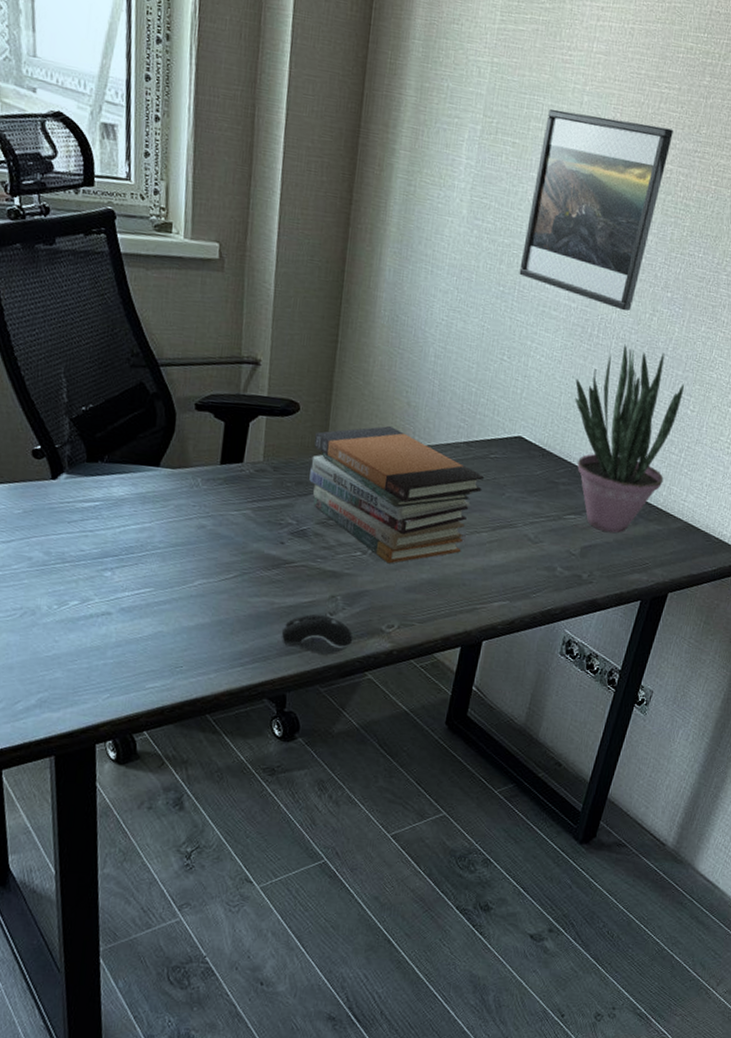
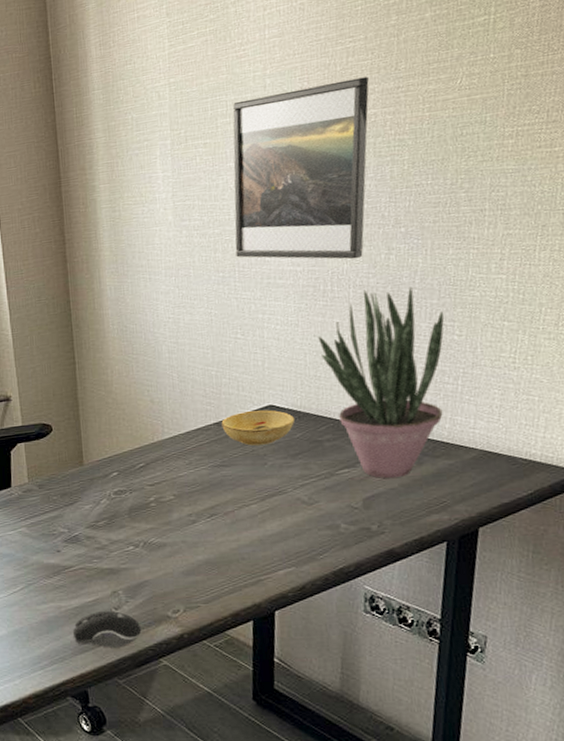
book stack: present [309,425,485,564] -> none [71,425,242,552]
bowl: none [471,436,539,476] -> present [221,410,295,446]

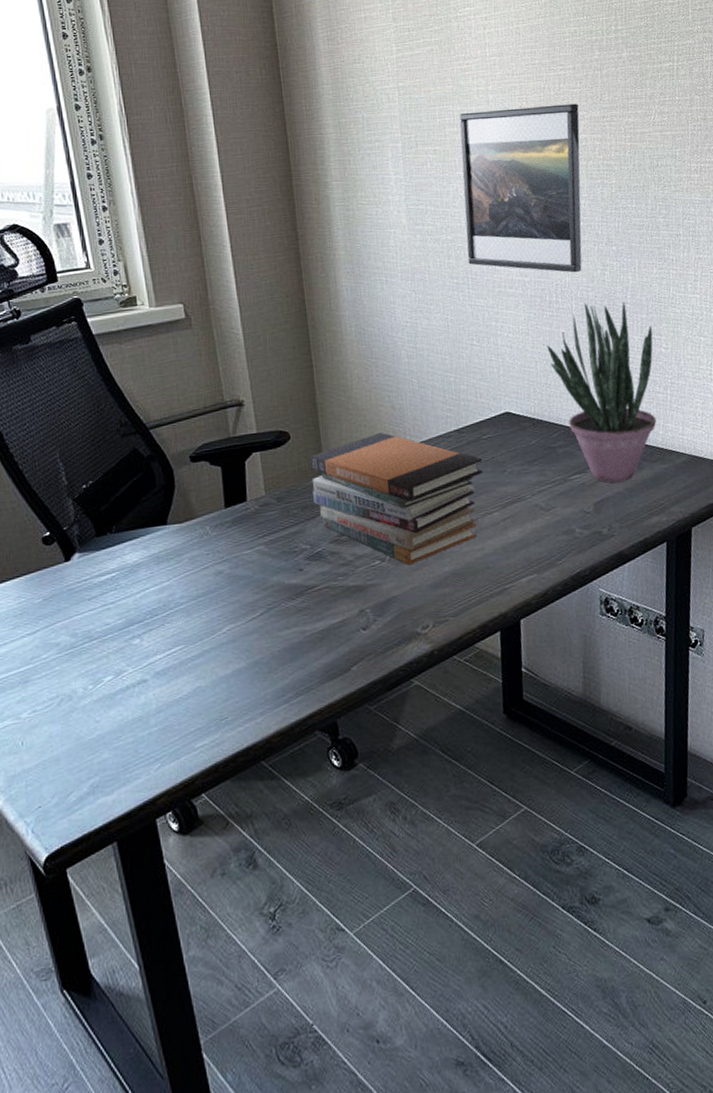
book stack: none [71,425,242,552] -> present [310,432,483,566]
computer mouse: present [72,610,142,648] -> none [318,630,392,673]
bowl: present [221,410,295,446] -> none [462,417,530,453]

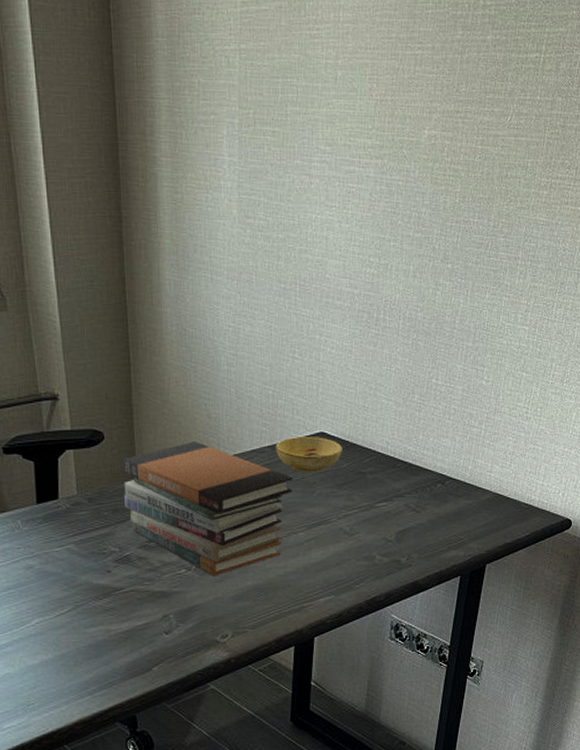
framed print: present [459,103,582,273] -> none [298,89,432,290]
bowl: none [462,417,530,453] -> present [275,437,343,472]
potted plant: present [547,301,657,483] -> none [369,323,477,514]

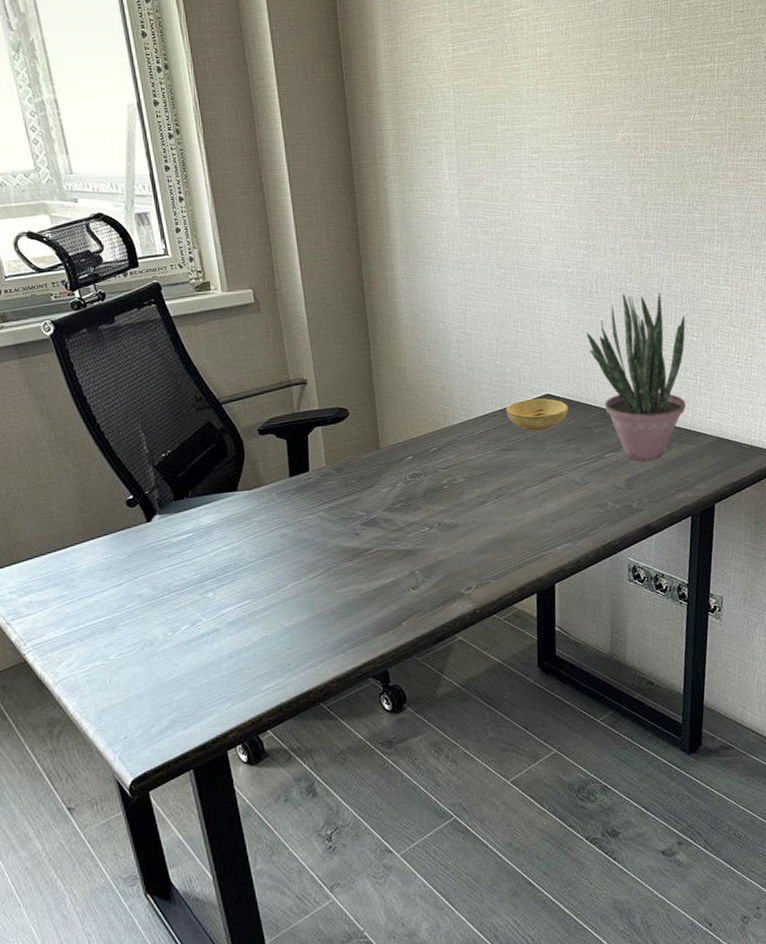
book stack: present [123,440,294,576] -> none [367,410,525,533]
potted plant: none [369,323,477,514] -> present [586,292,686,461]

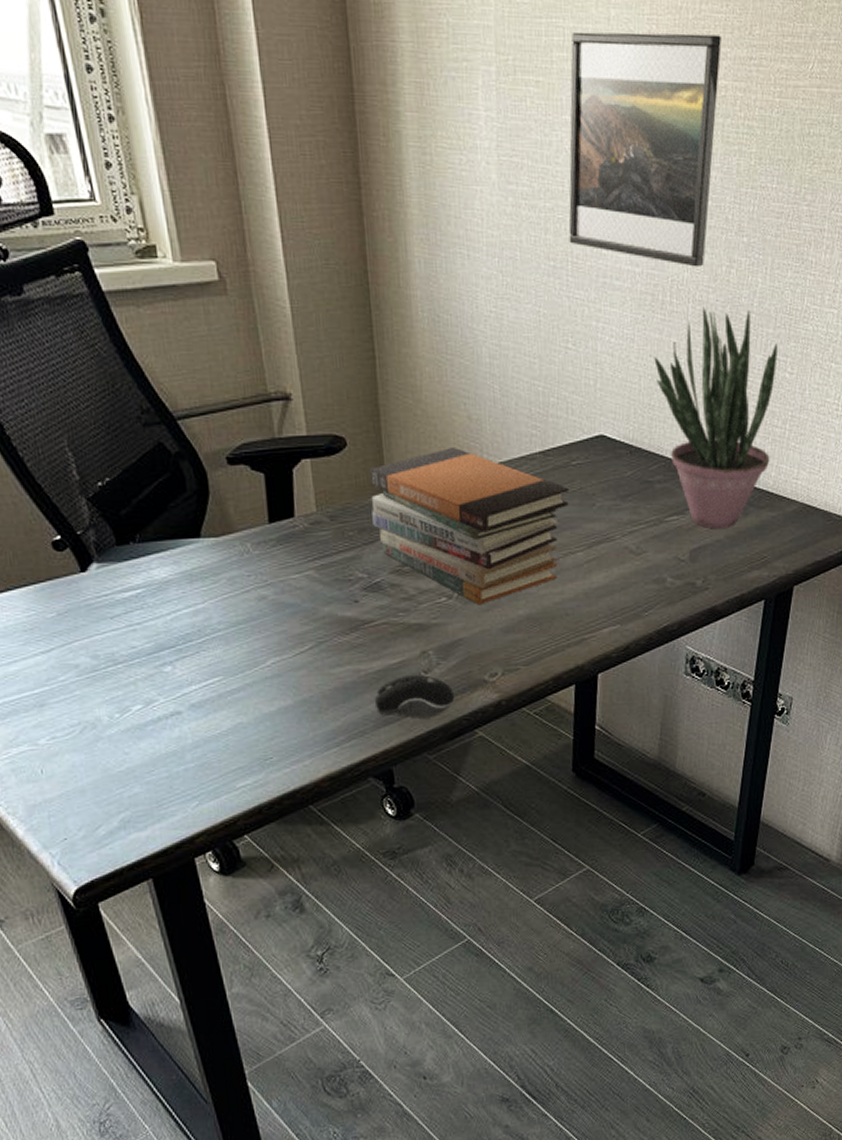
book stack: none [367,410,525,533] -> present [370,446,570,605]
computer mouse: none [372,590,438,627] -> present [374,674,455,719]
bowl: present [506,398,569,431] -> none [548,440,627,482]
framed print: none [510,103,623,265] -> present [568,31,722,267]

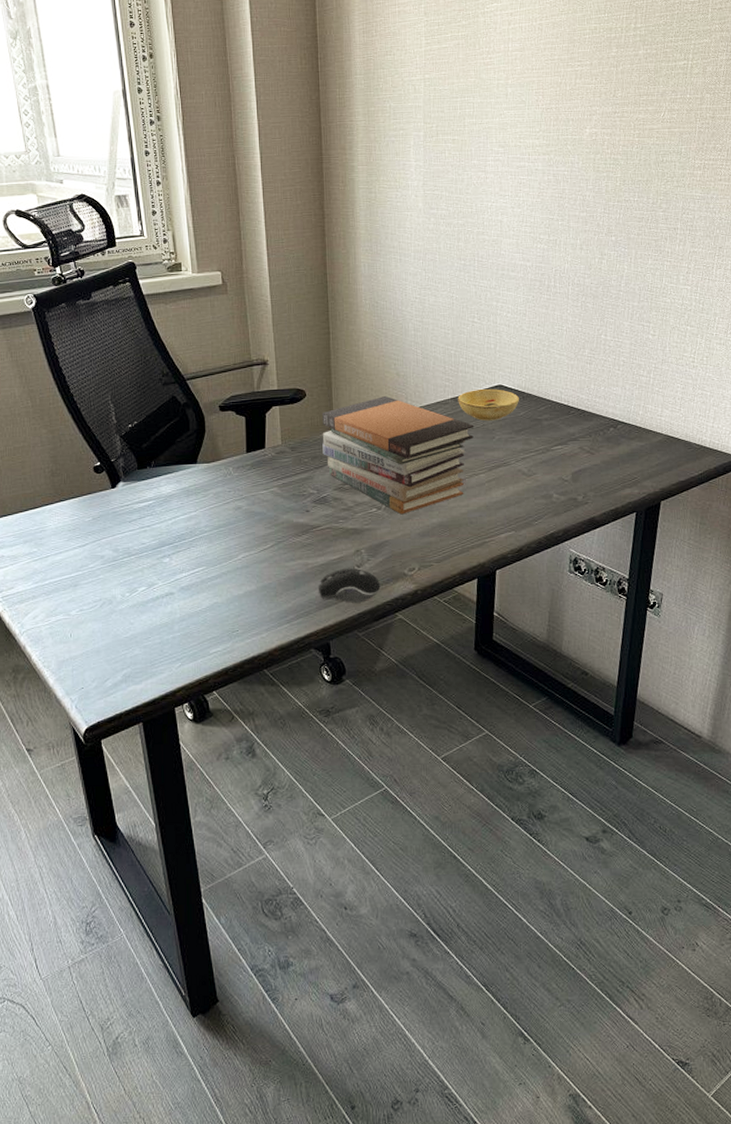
bowl: none [548,440,627,482] -> present [458,389,520,421]
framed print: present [568,31,722,267] -> none [476,99,592,260]
potted plant: present [654,306,779,529] -> none [542,288,643,456]

